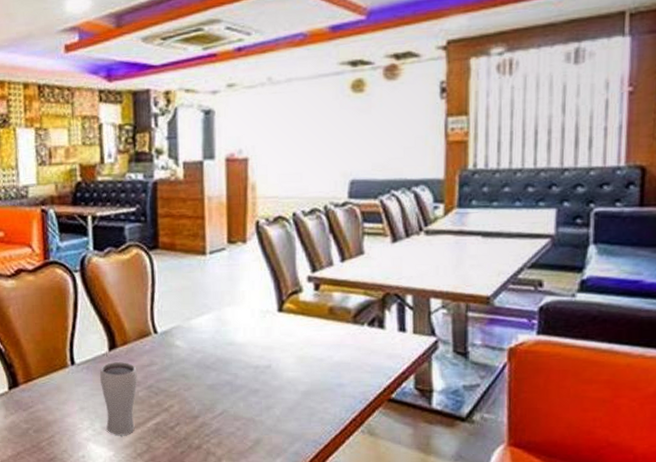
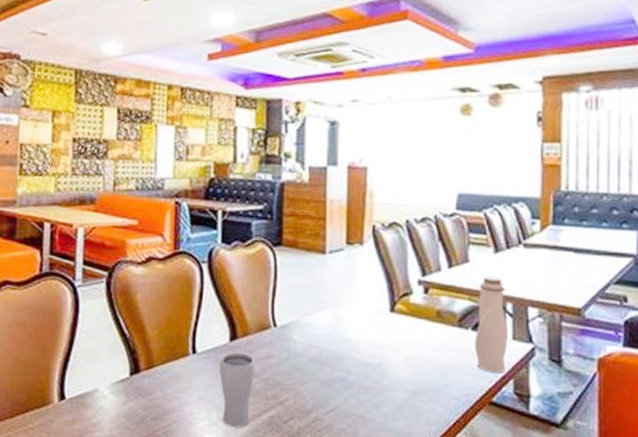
water bottle: none [371,267,408,369] -> present [474,275,508,373]

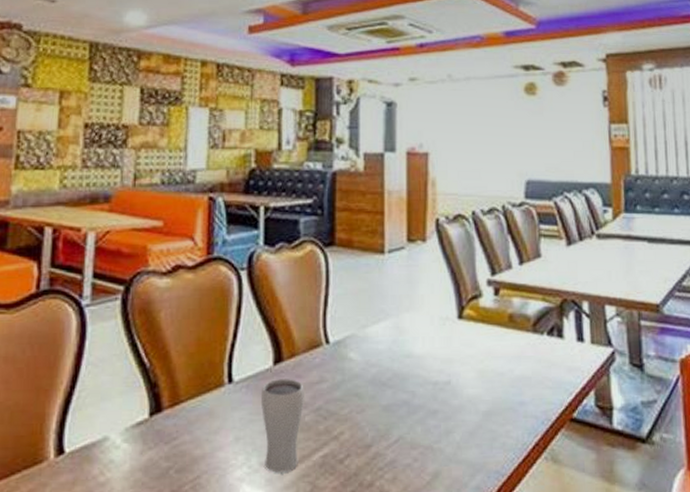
water bottle: present [474,275,508,373] -> none [551,271,586,384]

